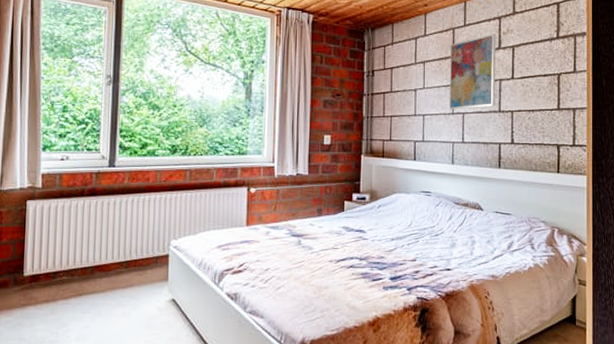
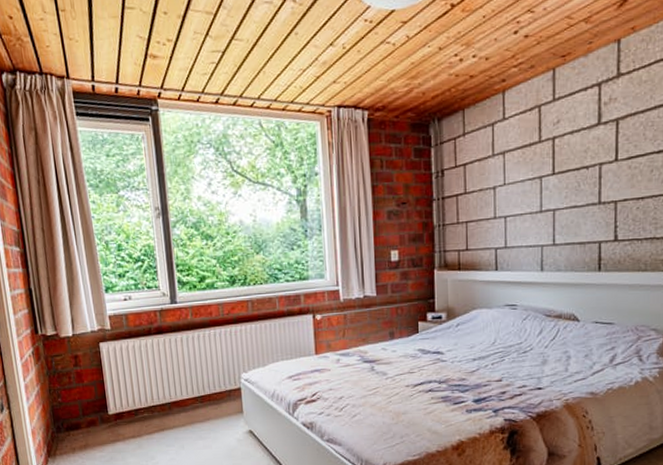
wall art: present [450,33,496,110] -> none [536,105,595,207]

